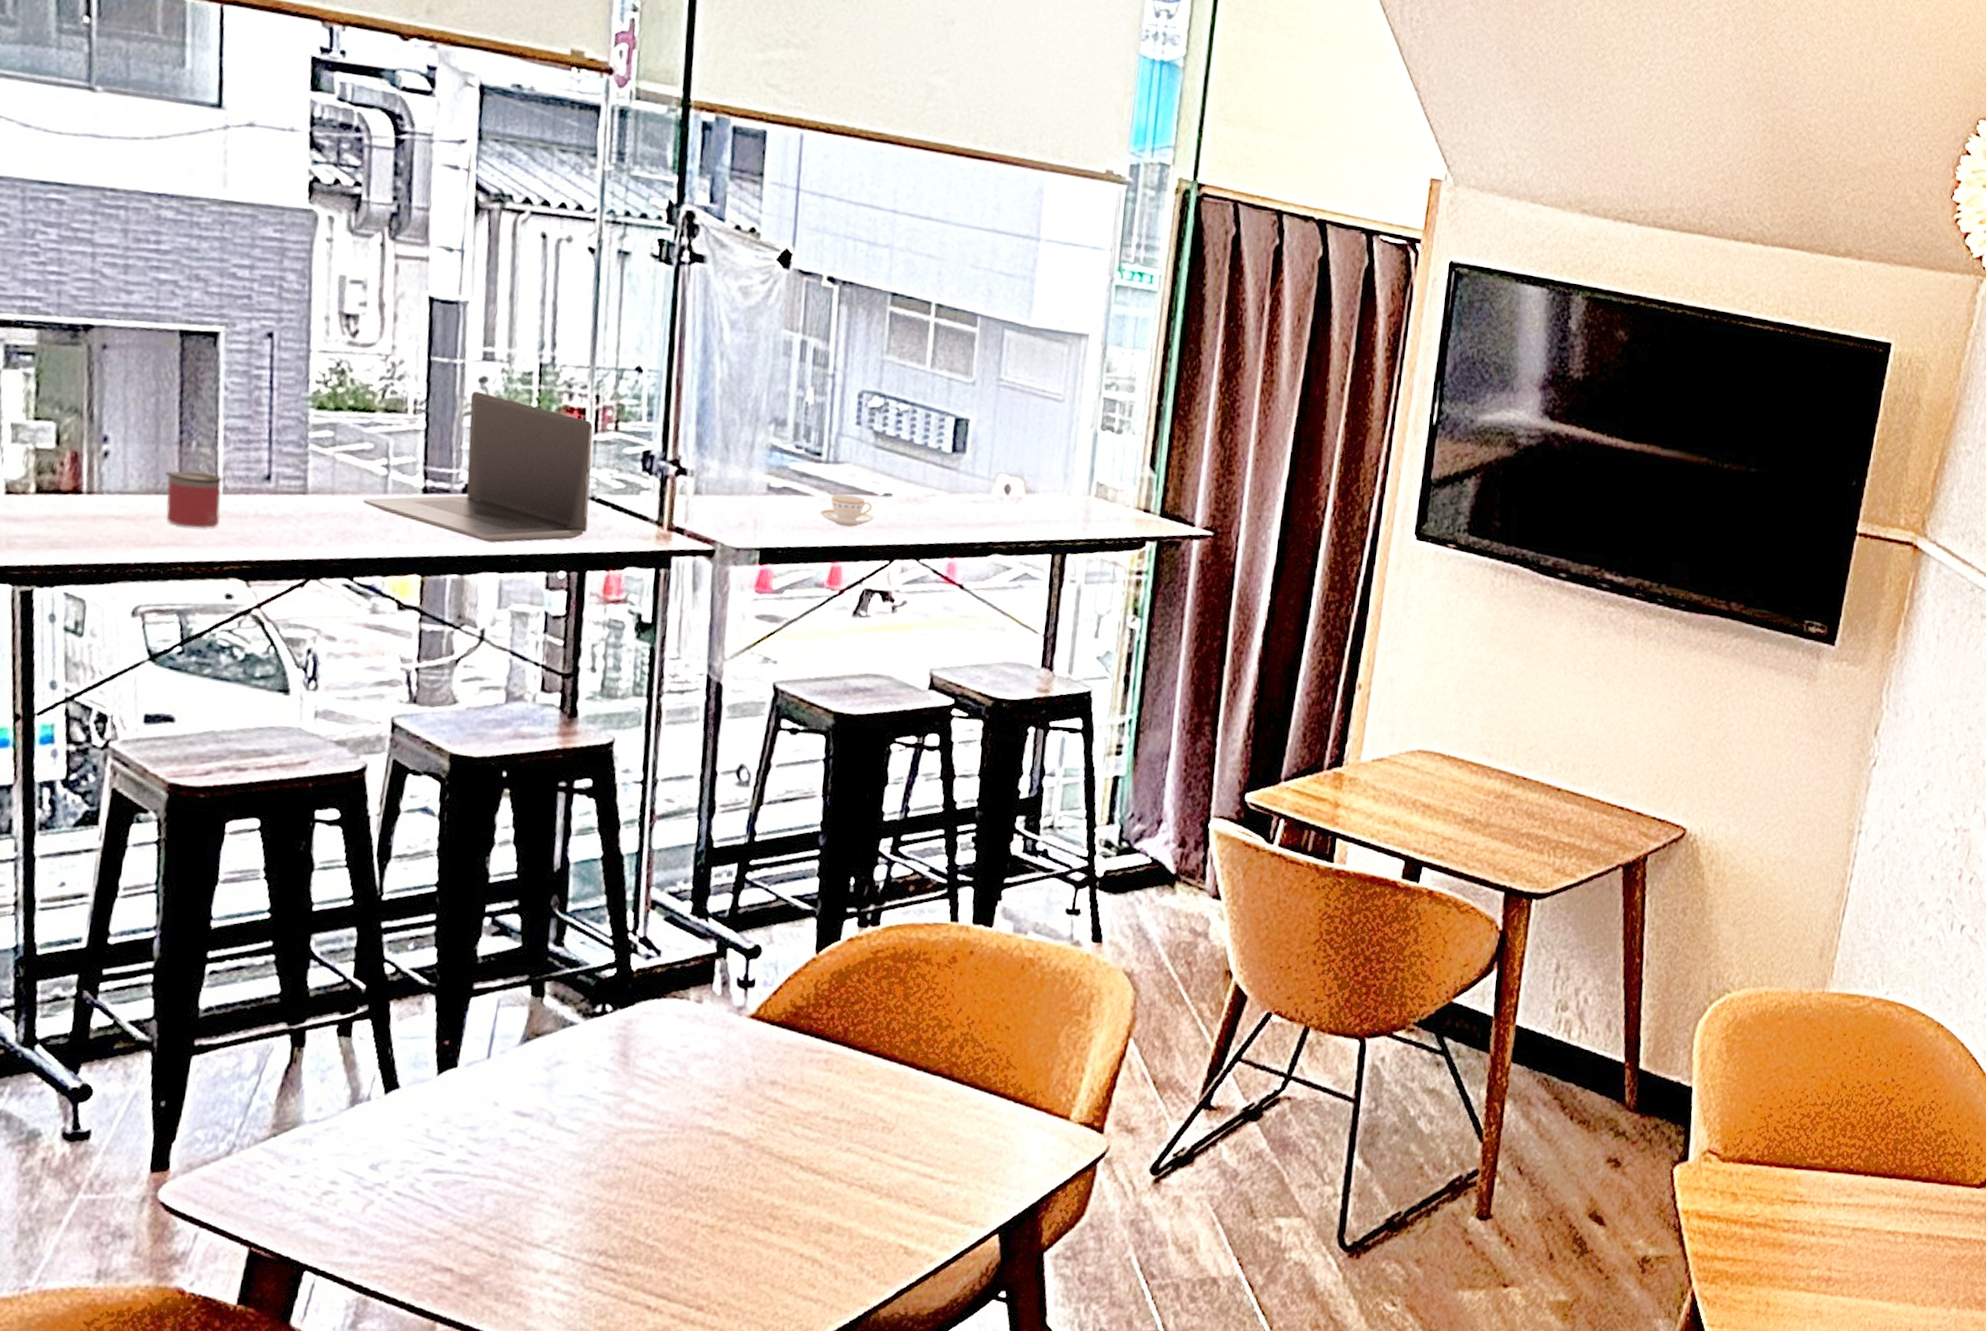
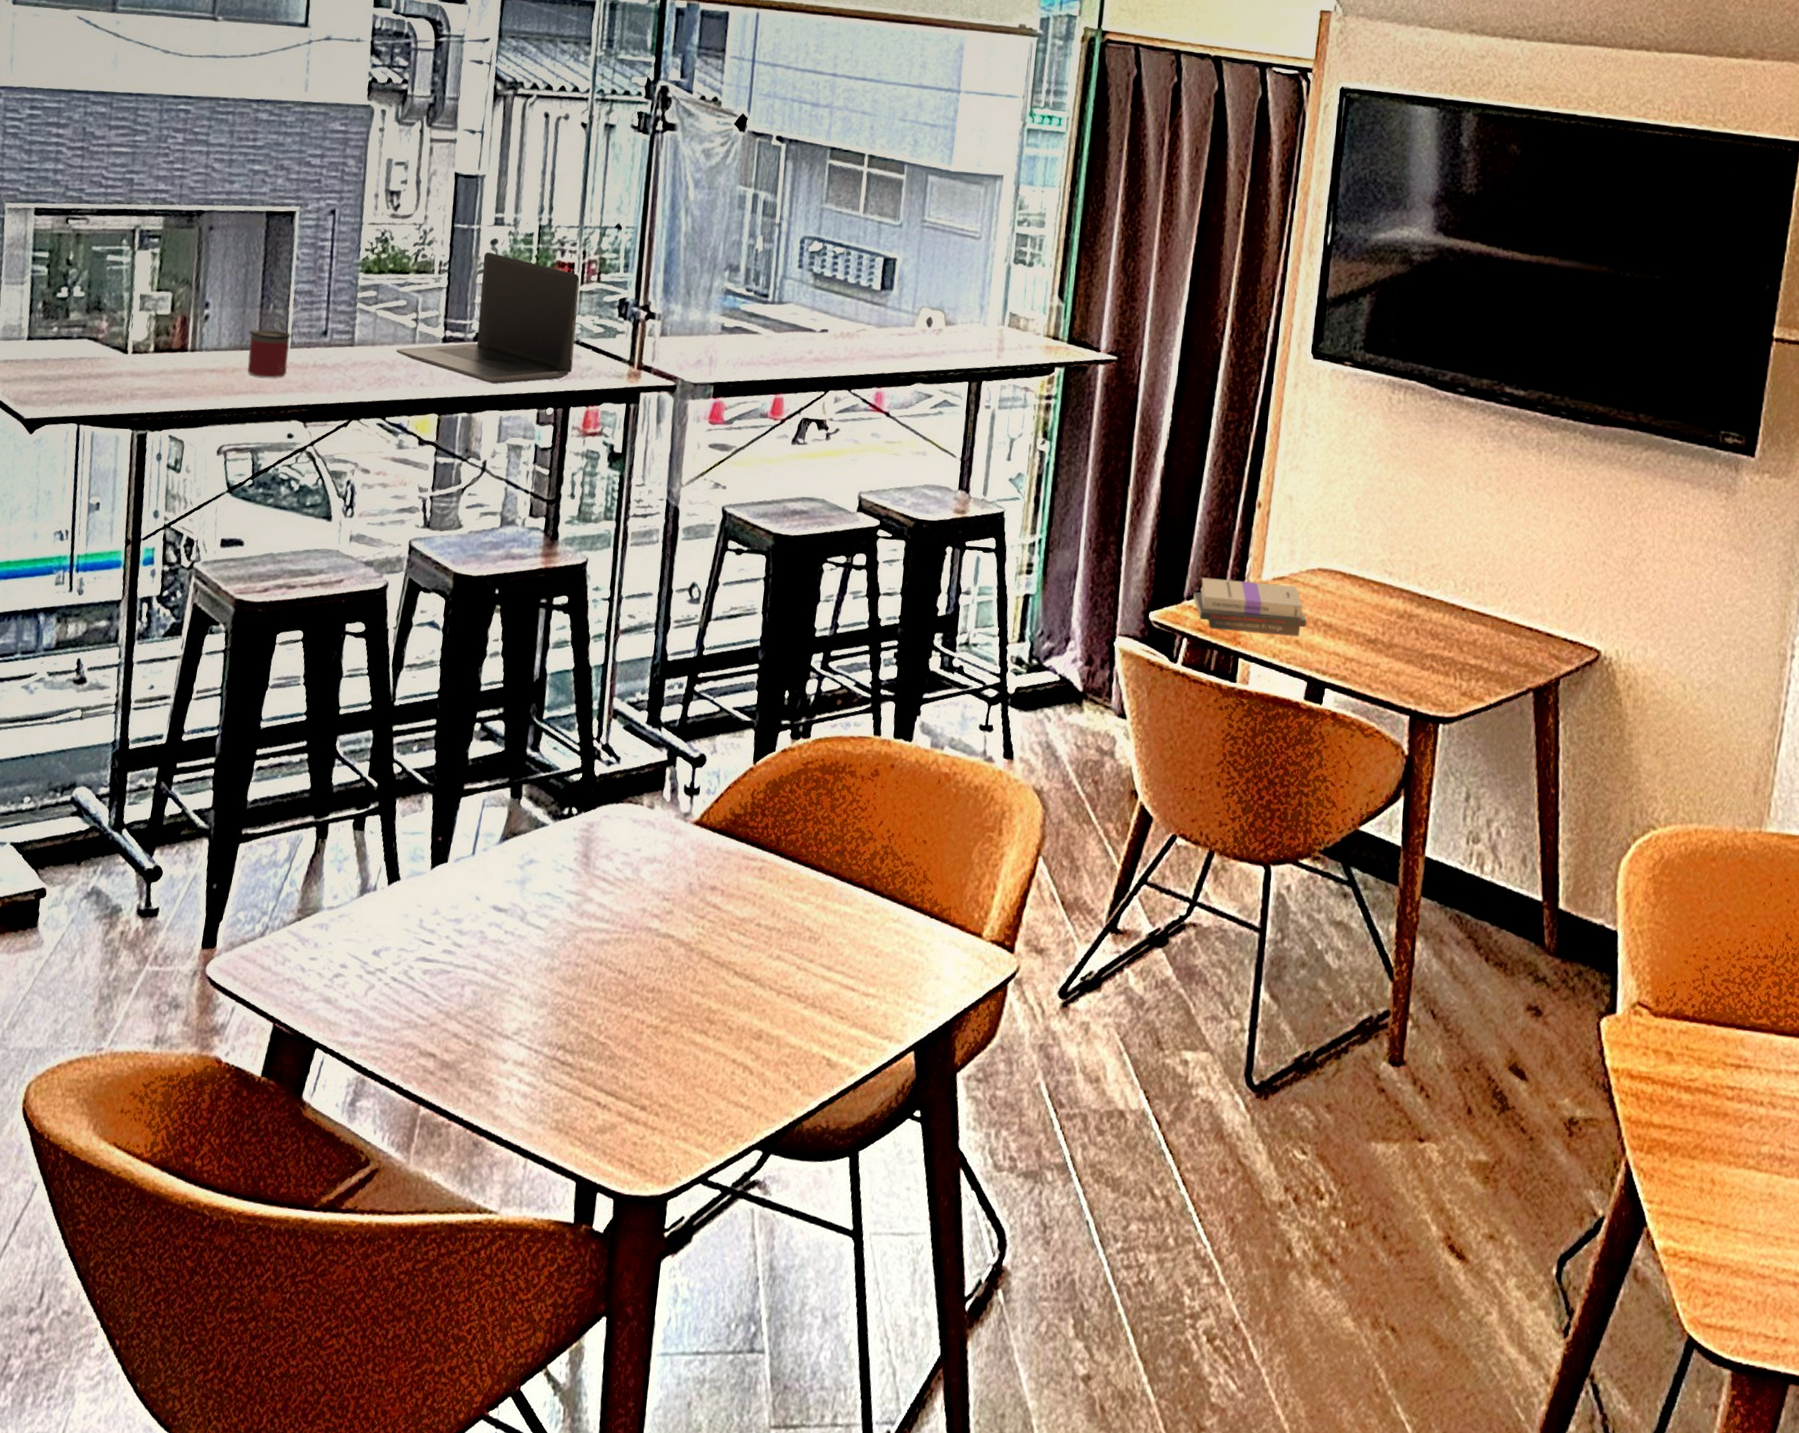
teacup: present [819,494,874,527] -> none [765,331,812,361]
books: none [1291,759,1405,817] -> present [1193,577,1306,637]

